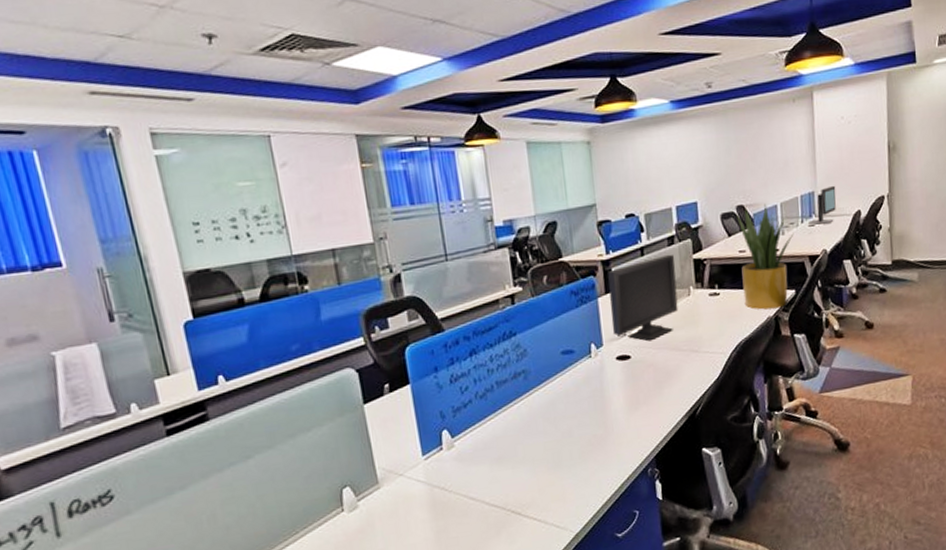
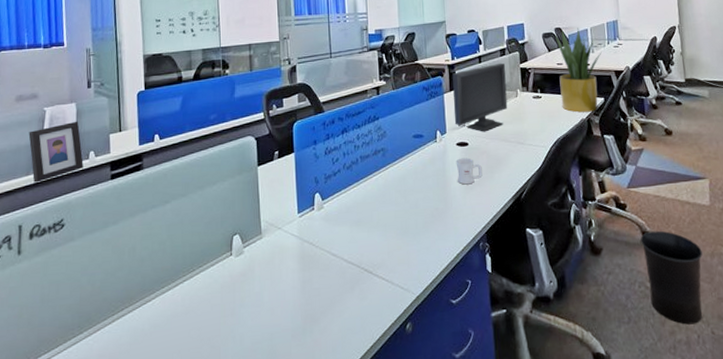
picture frame: none [36,366,125,449] -> present [28,121,84,183]
mug: none [616,373,649,405] -> present [456,157,483,185]
computer monitor: present [808,185,836,225] -> none [613,16,636,46]
waste bin: none [832,436,900,532] -> present [640,230,703,325]

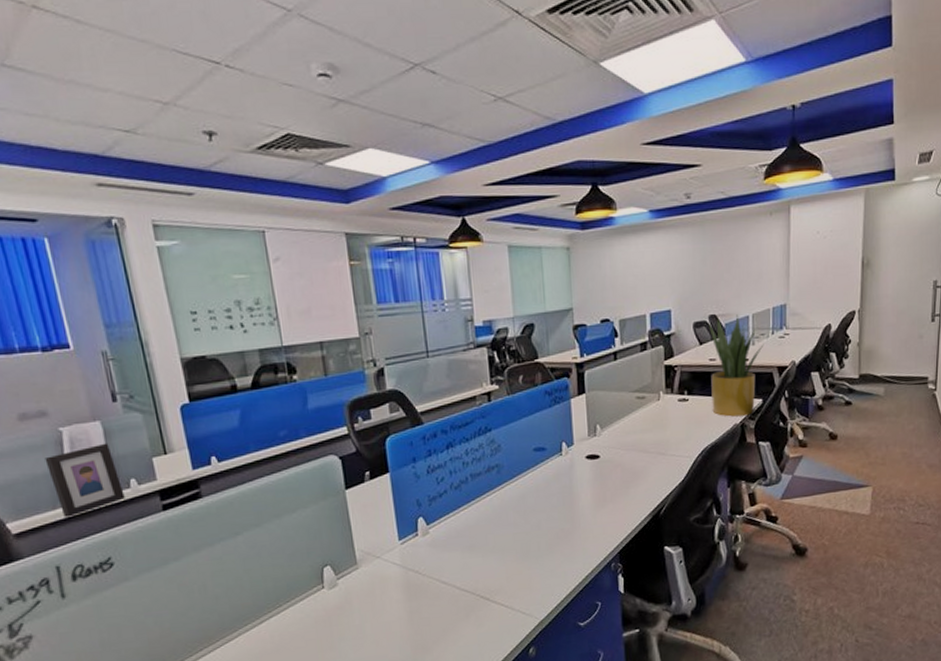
computer monitor: present [452,63,508,132] -> none [581,359,648,443]
mug: present [456,157,483,185] -> none [585,472,616,502]
waste bin: present [640,230,703,325] -> none [790,542,855,635]

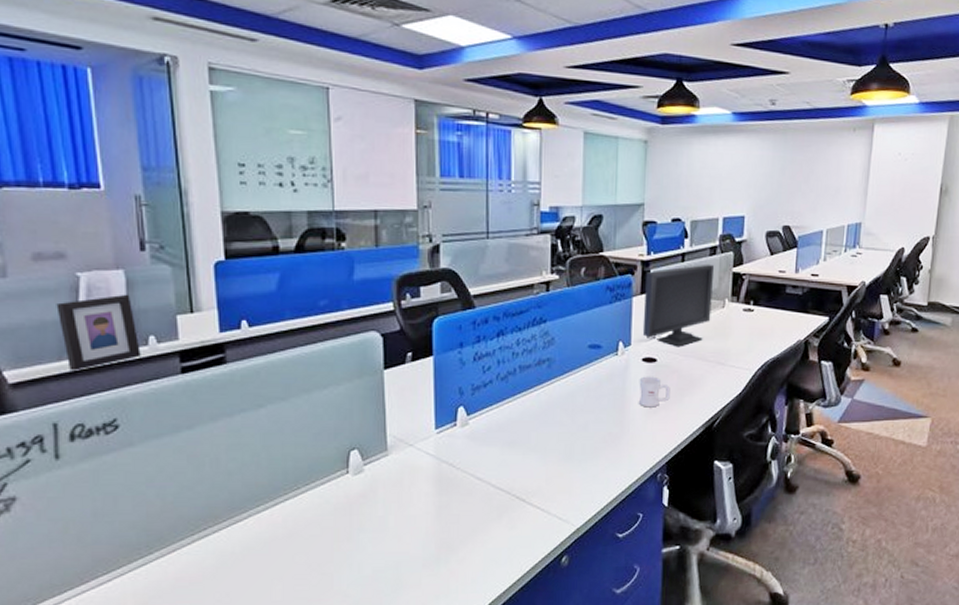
computer monitor: none [581,359,648,443] -> present [642,264,714,347]
mug: none [585,472,616,502] -> present [639,376,670,408]
planter: present [707,314,764,417] -> none [777,228,836,333]

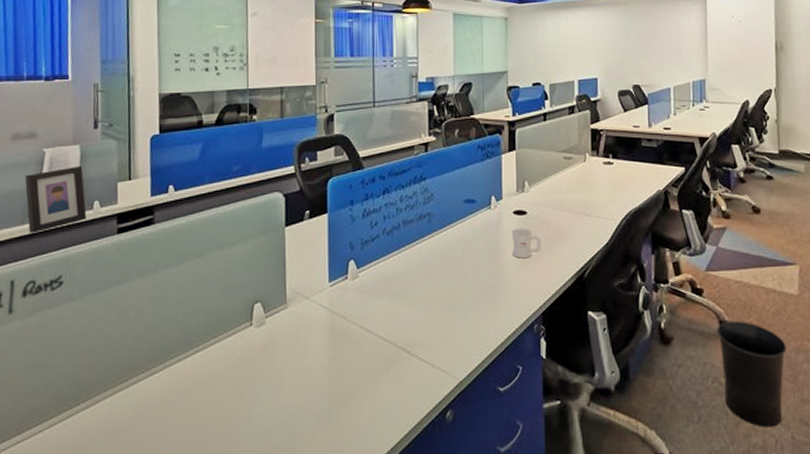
computer monitor: present [642,264,714,347] -> none [512,122,574,200]
waste bin: none [842,470,908,568] -> present [717,320,787,427]

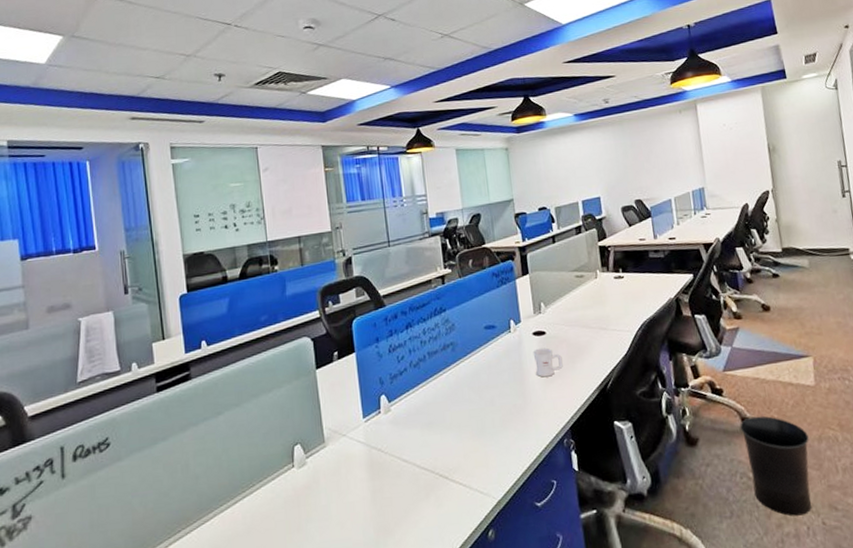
picture frame: present [25,165,87,233] -> none [64,330,126,400]

